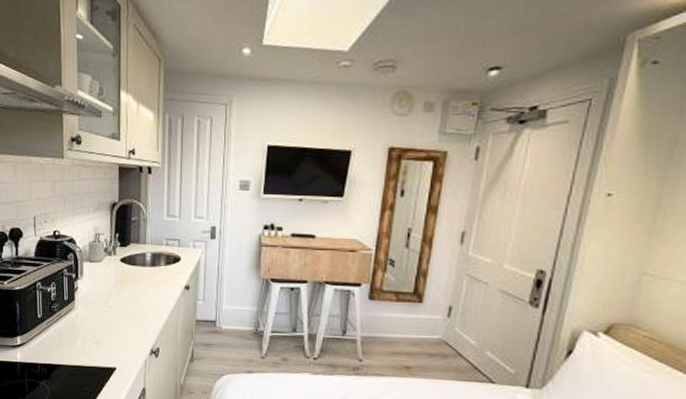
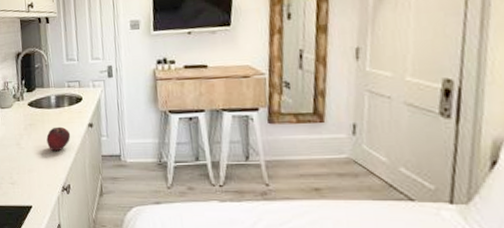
fruit: none [138,286,165,312] -> present [46,126,71,151]

